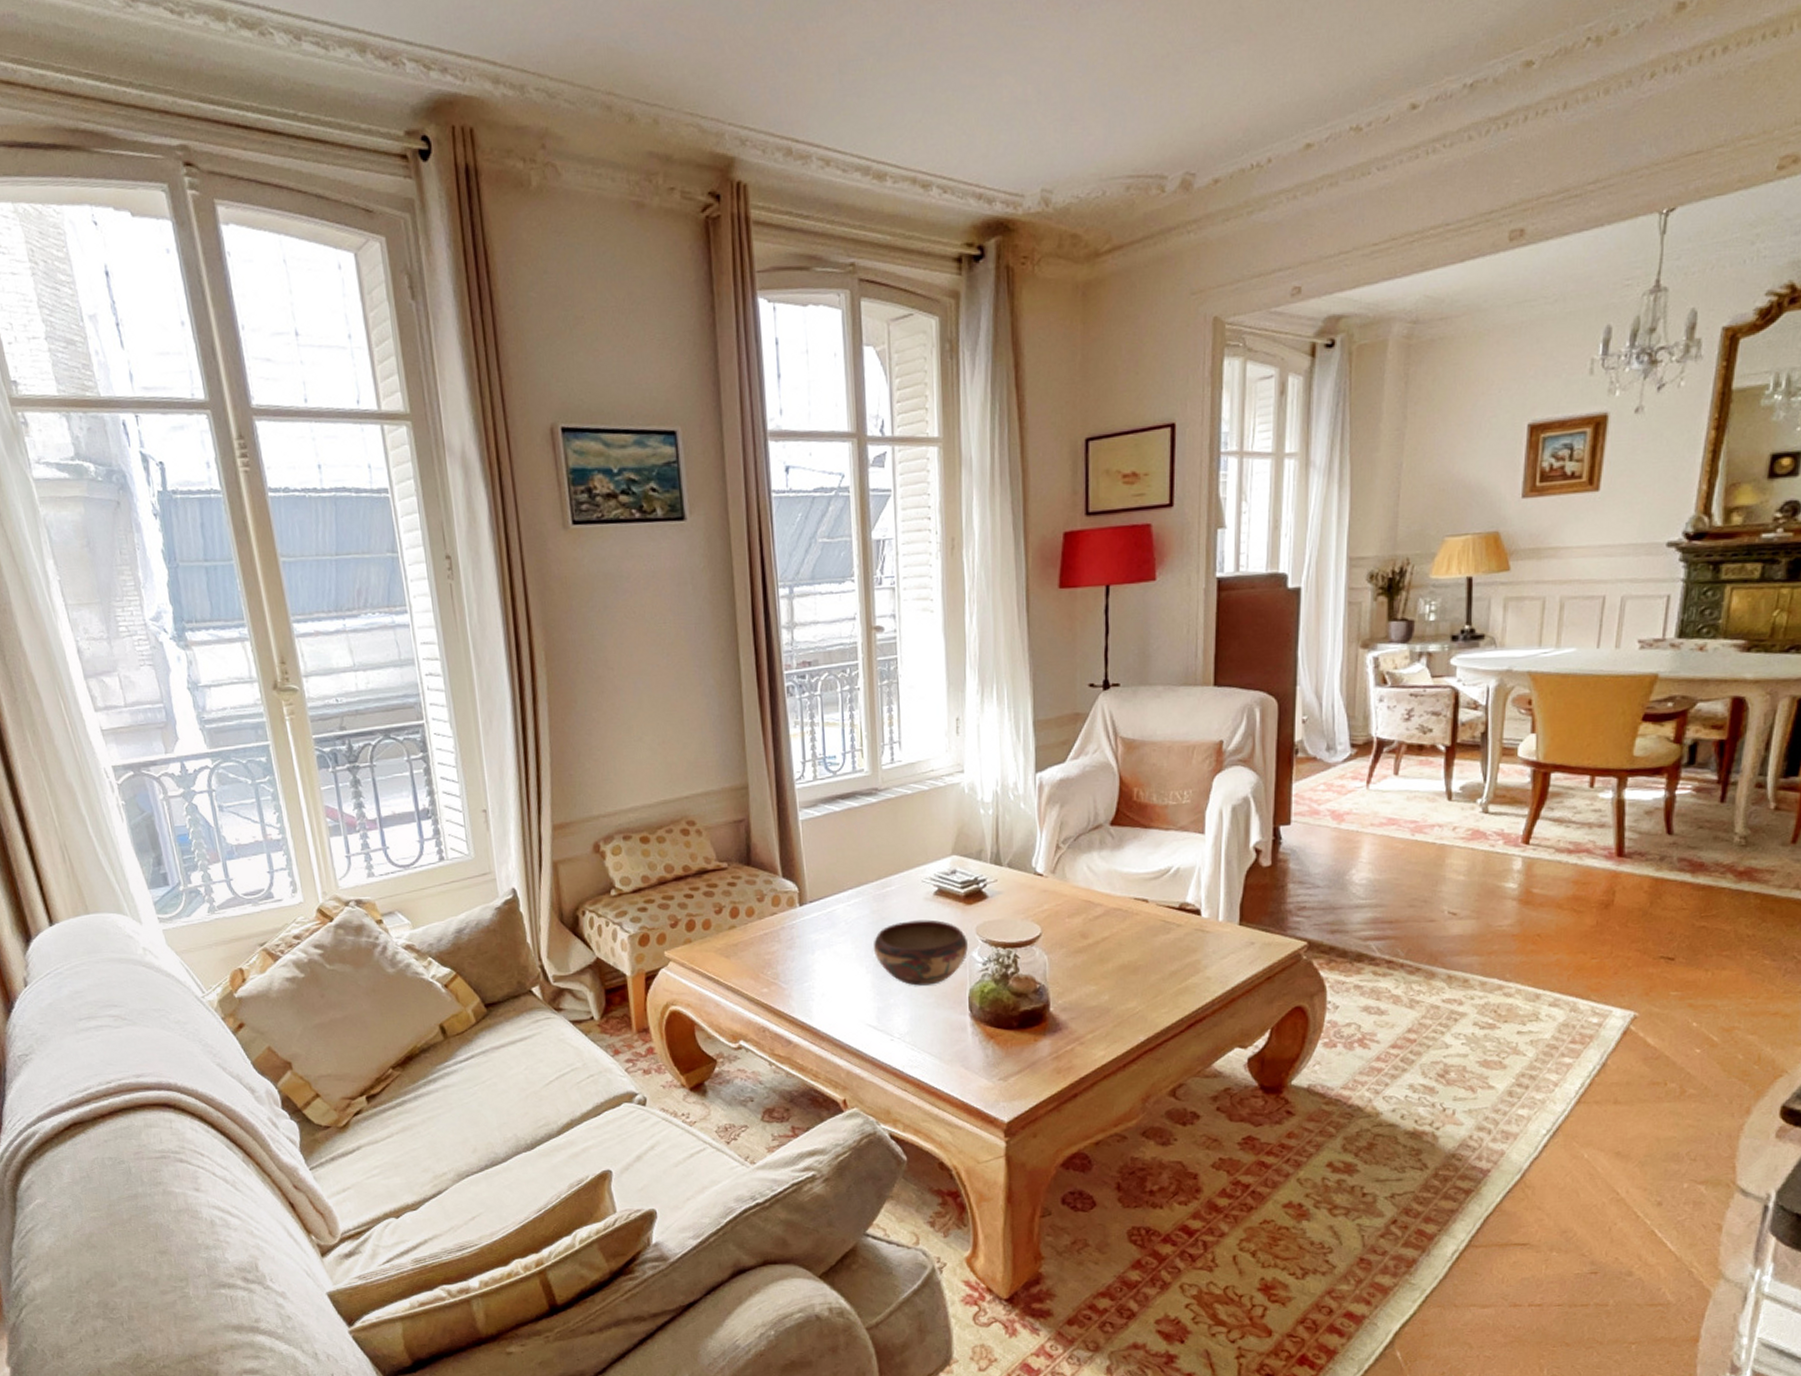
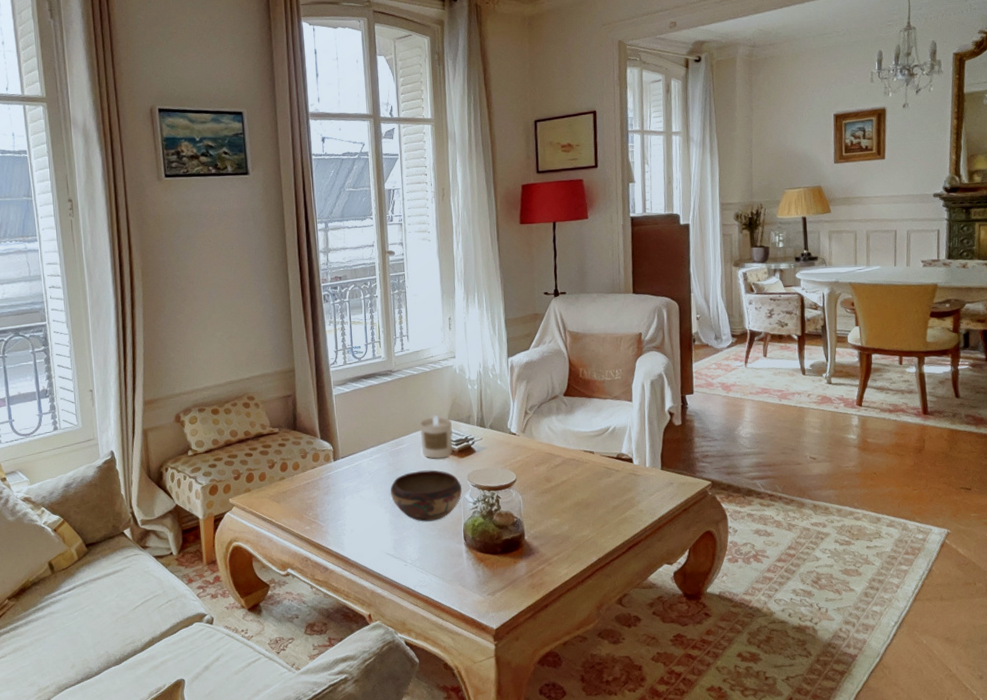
candle: none [913,848,958,907] -> present [419,415,454,460]

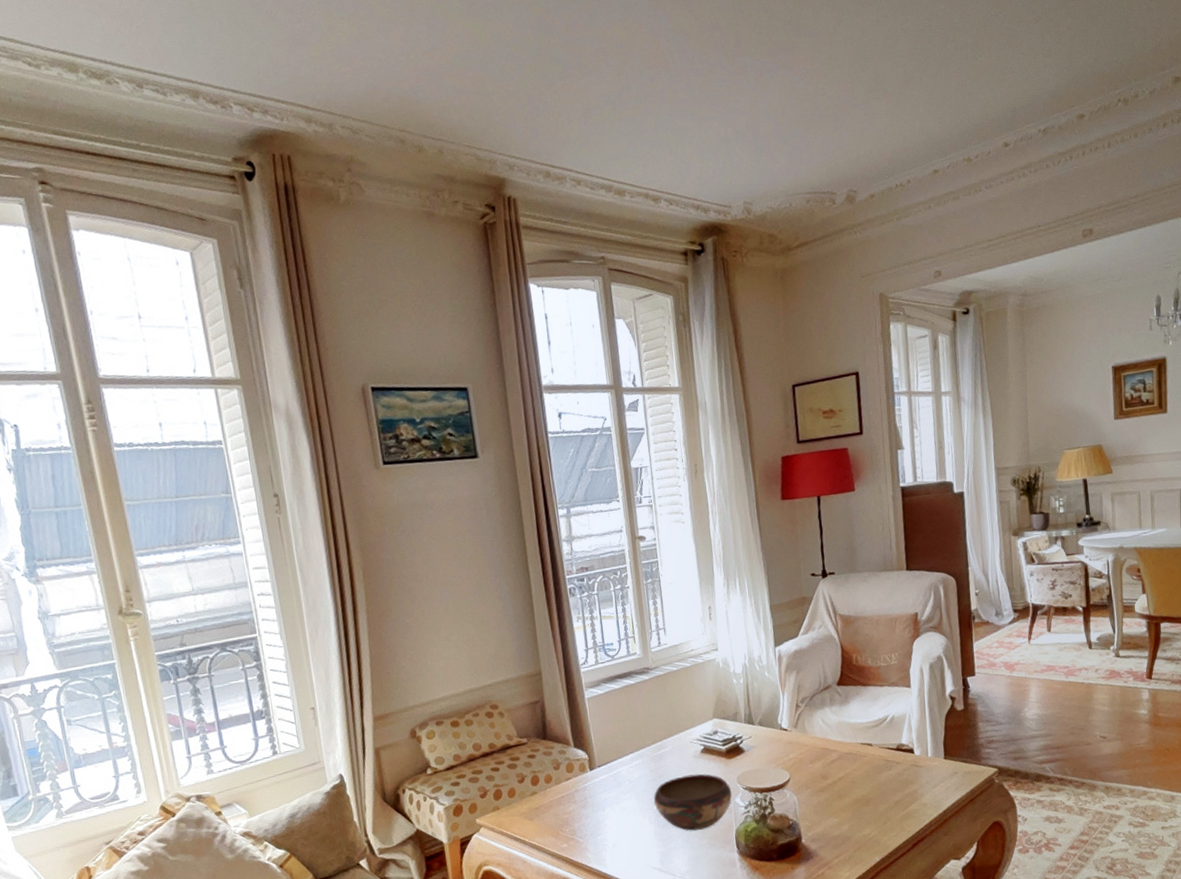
candle: present [419,415,454,460] -> none [682,714,721,763]

